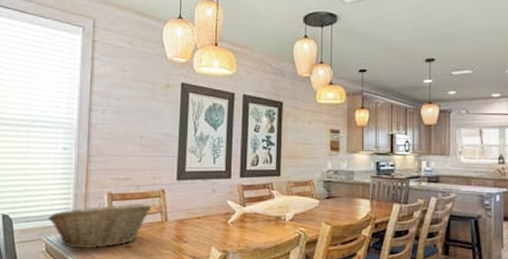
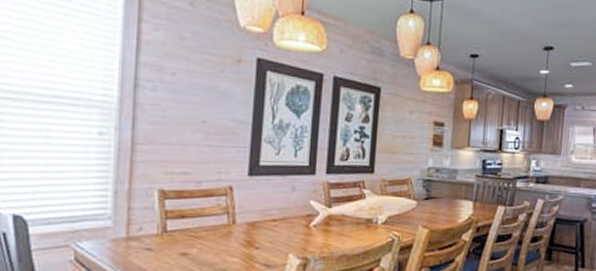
fruit basket: present [48,203,151,249] -> none [77,202,215,257]

